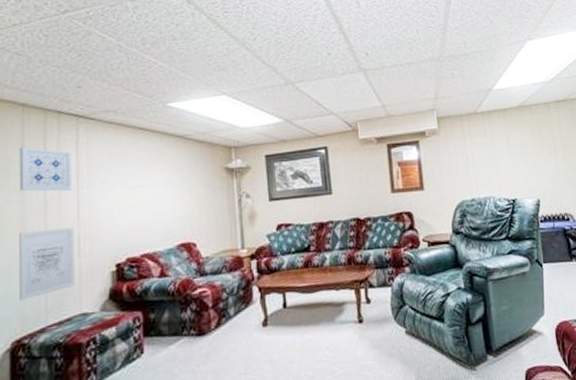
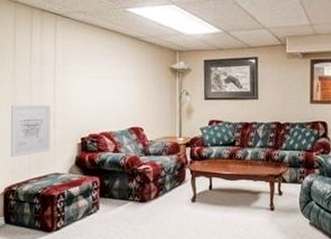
wall art: present [19,147,72,192] -> none [12,37,50,75]

